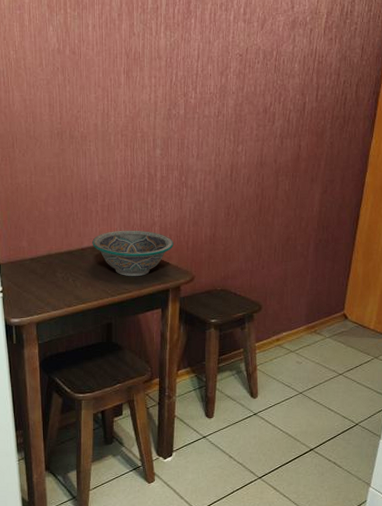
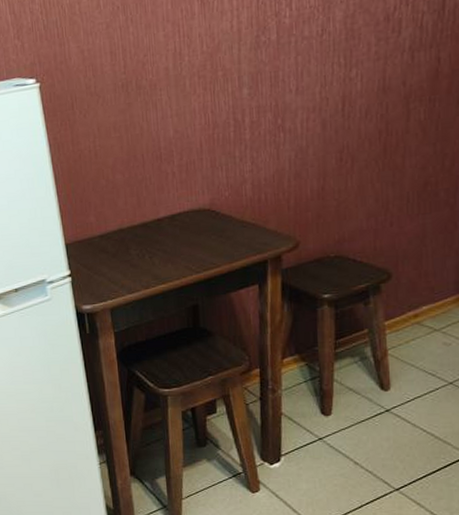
bowl: present [92,230,174,277] -> none [170,191,271,249]

